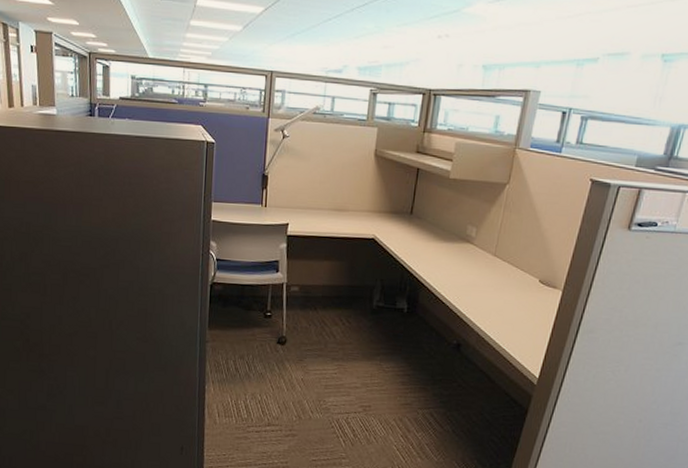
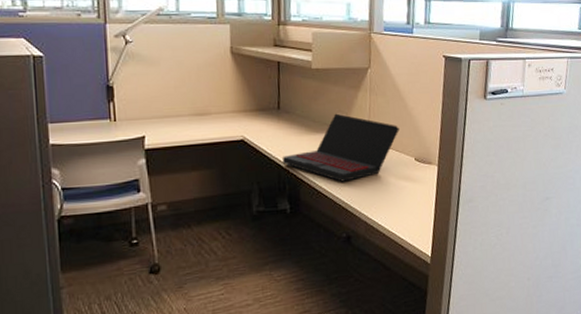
laptop: none [406,225,529,292] -> present [282,113,399,182]

